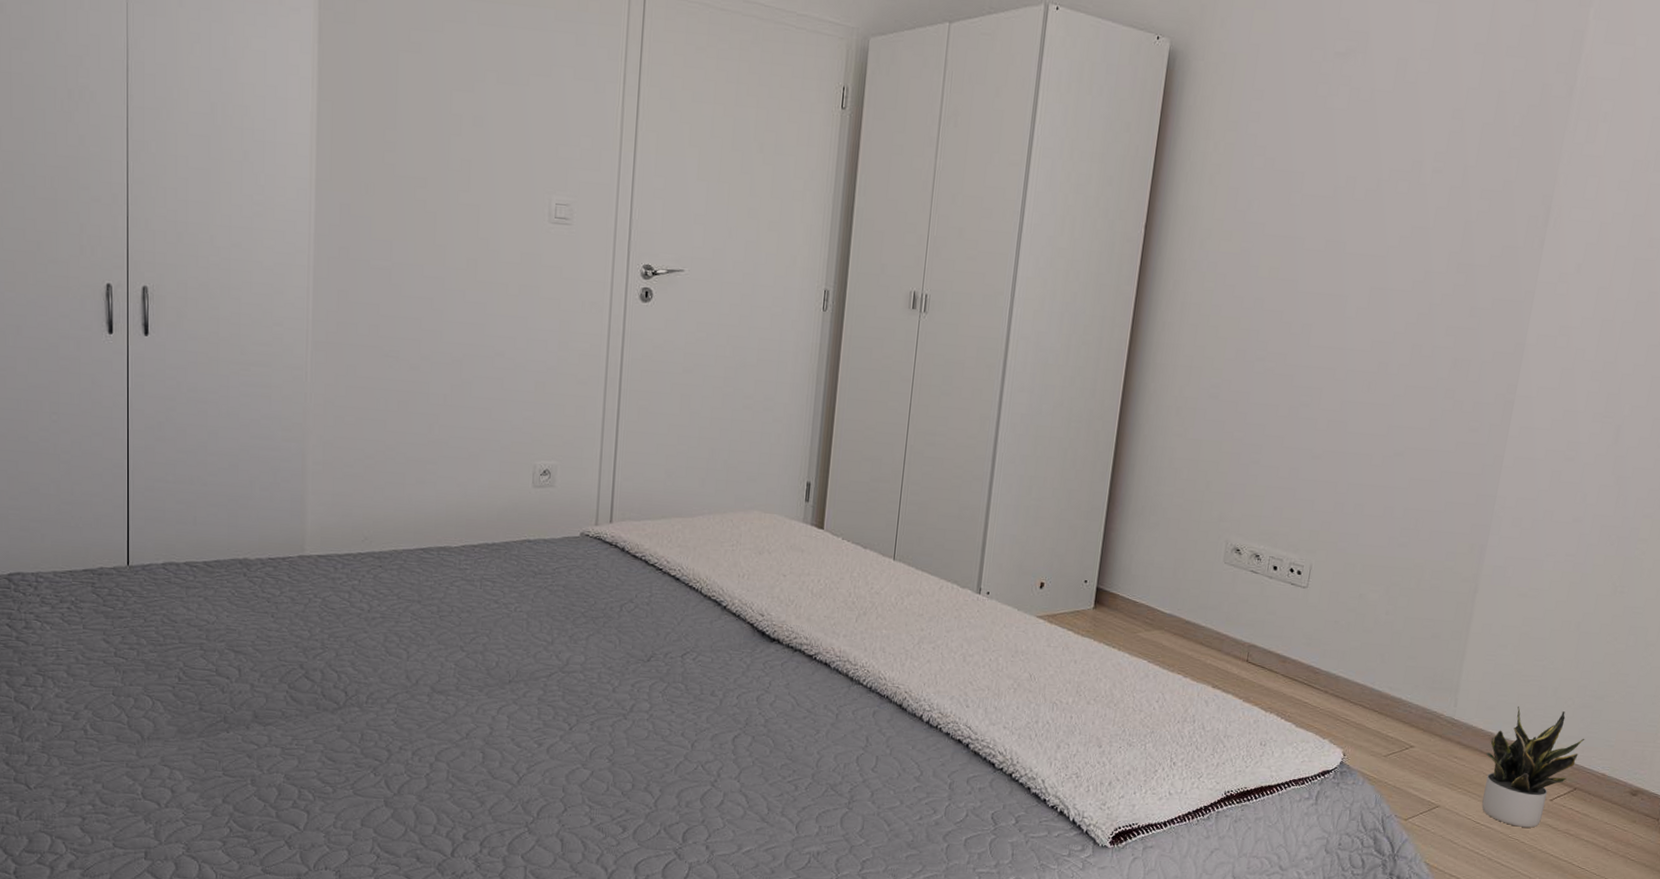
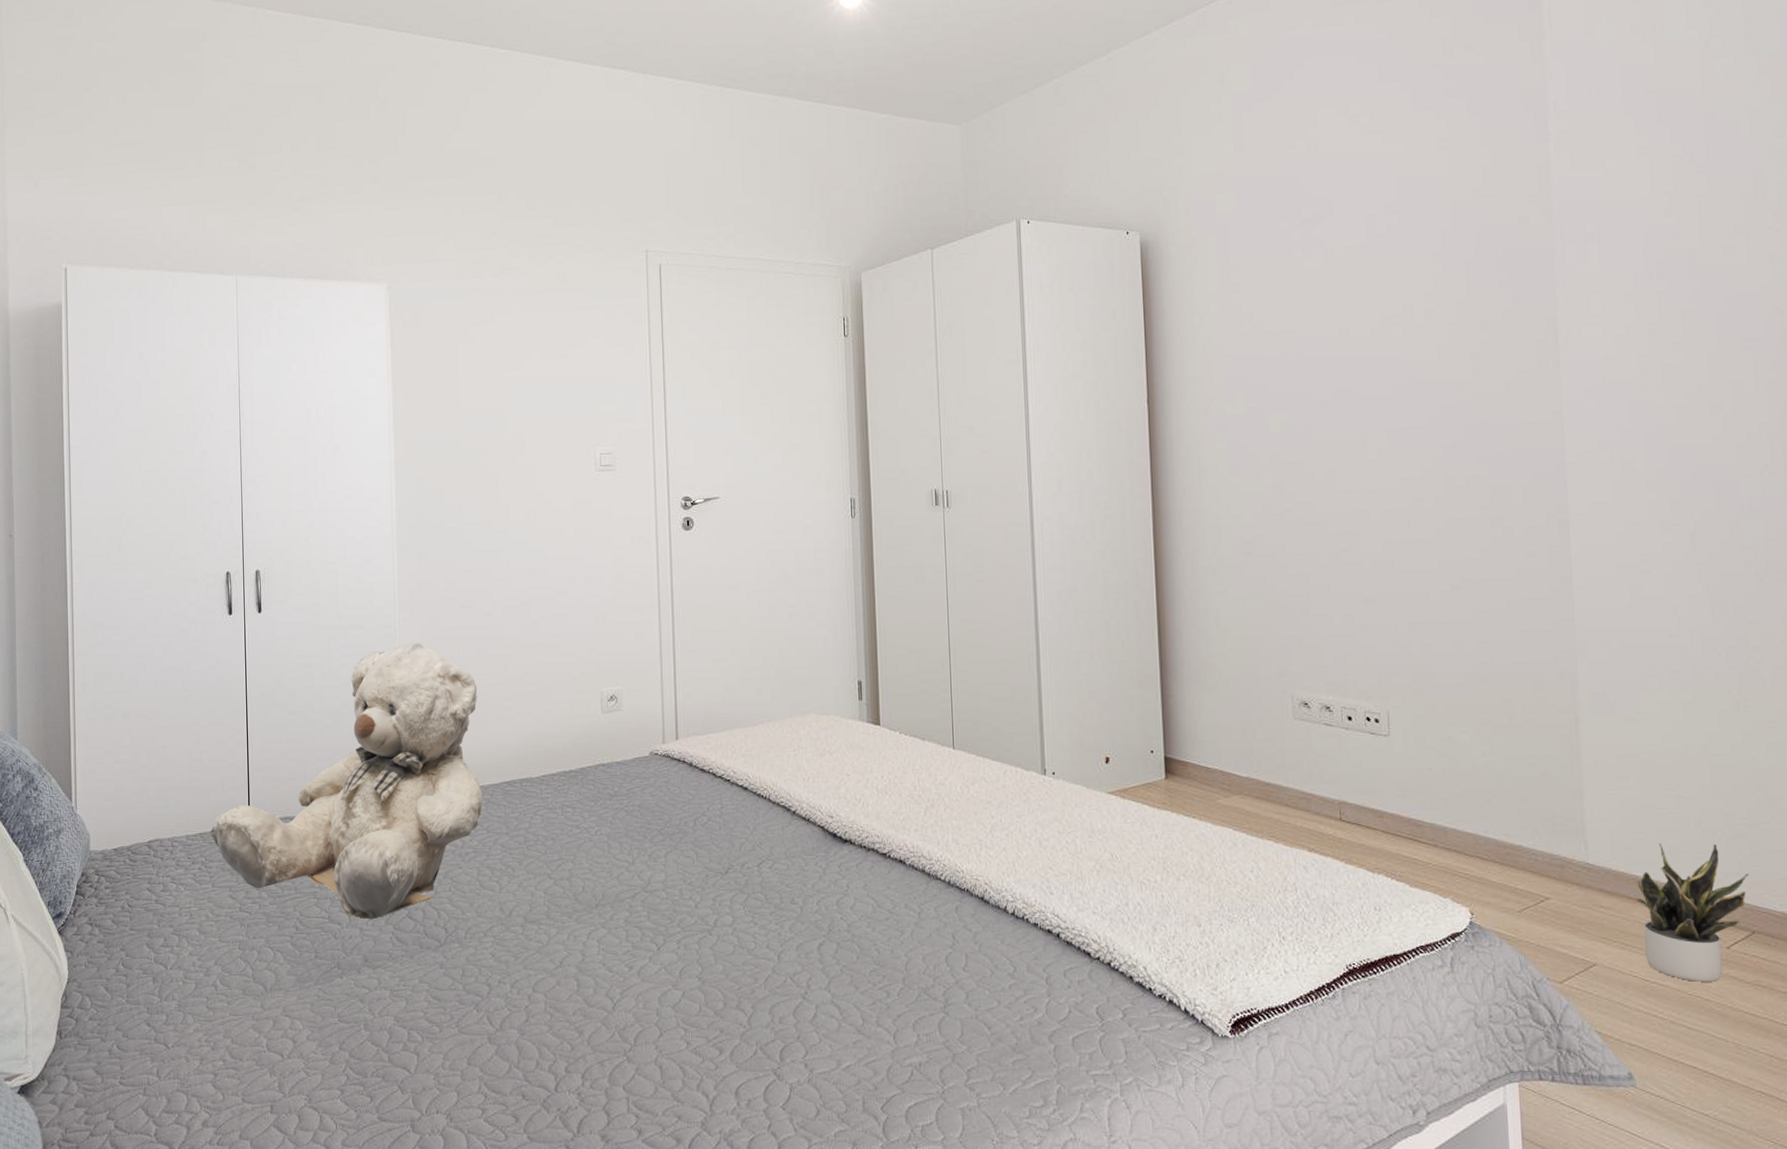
teddy bear: none [82,389,397,677] -> present [210,642,483,920]

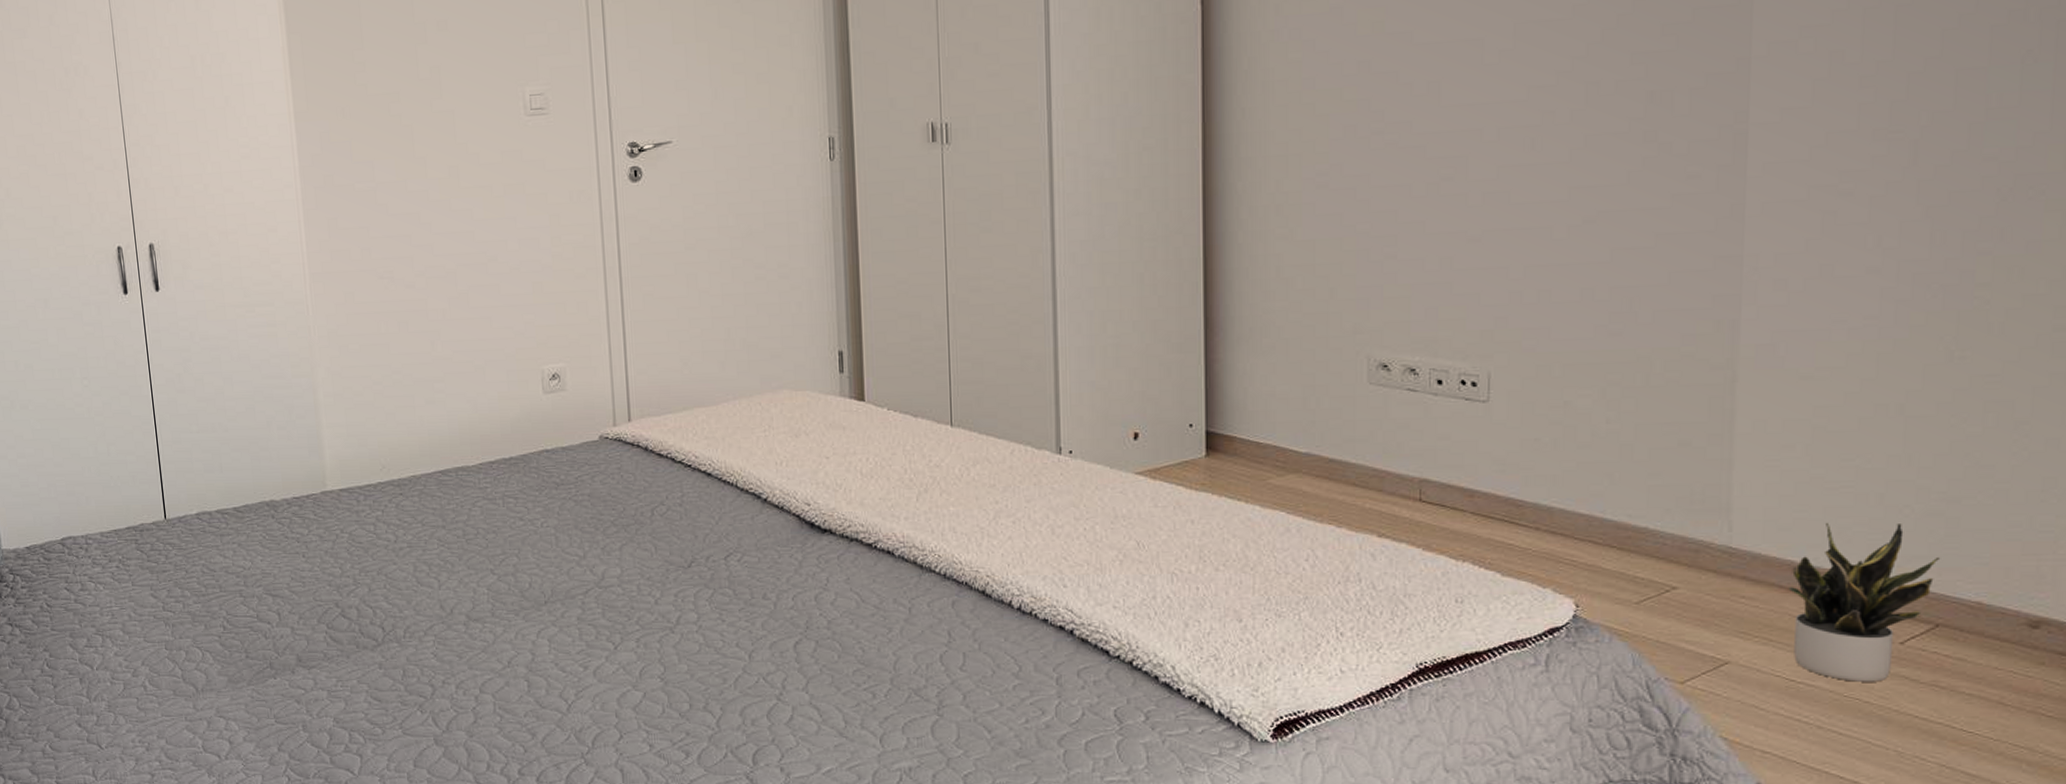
teddy bear: present [210,642,483,920] -> none [125,319,416,619]

